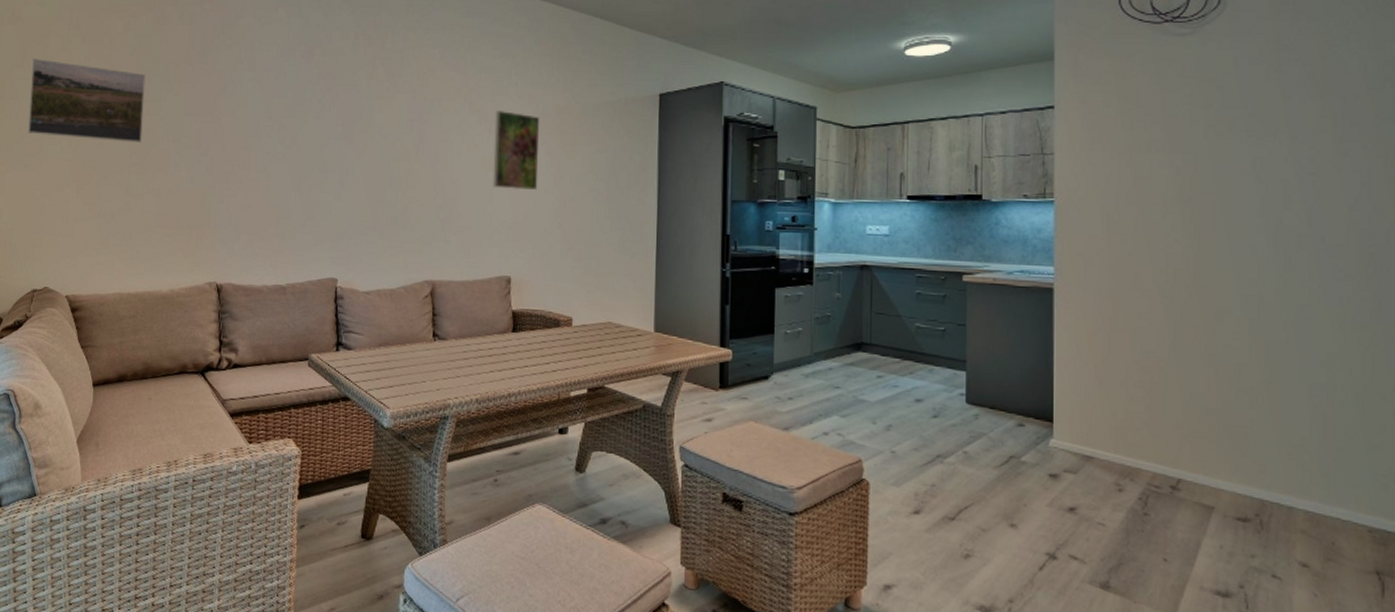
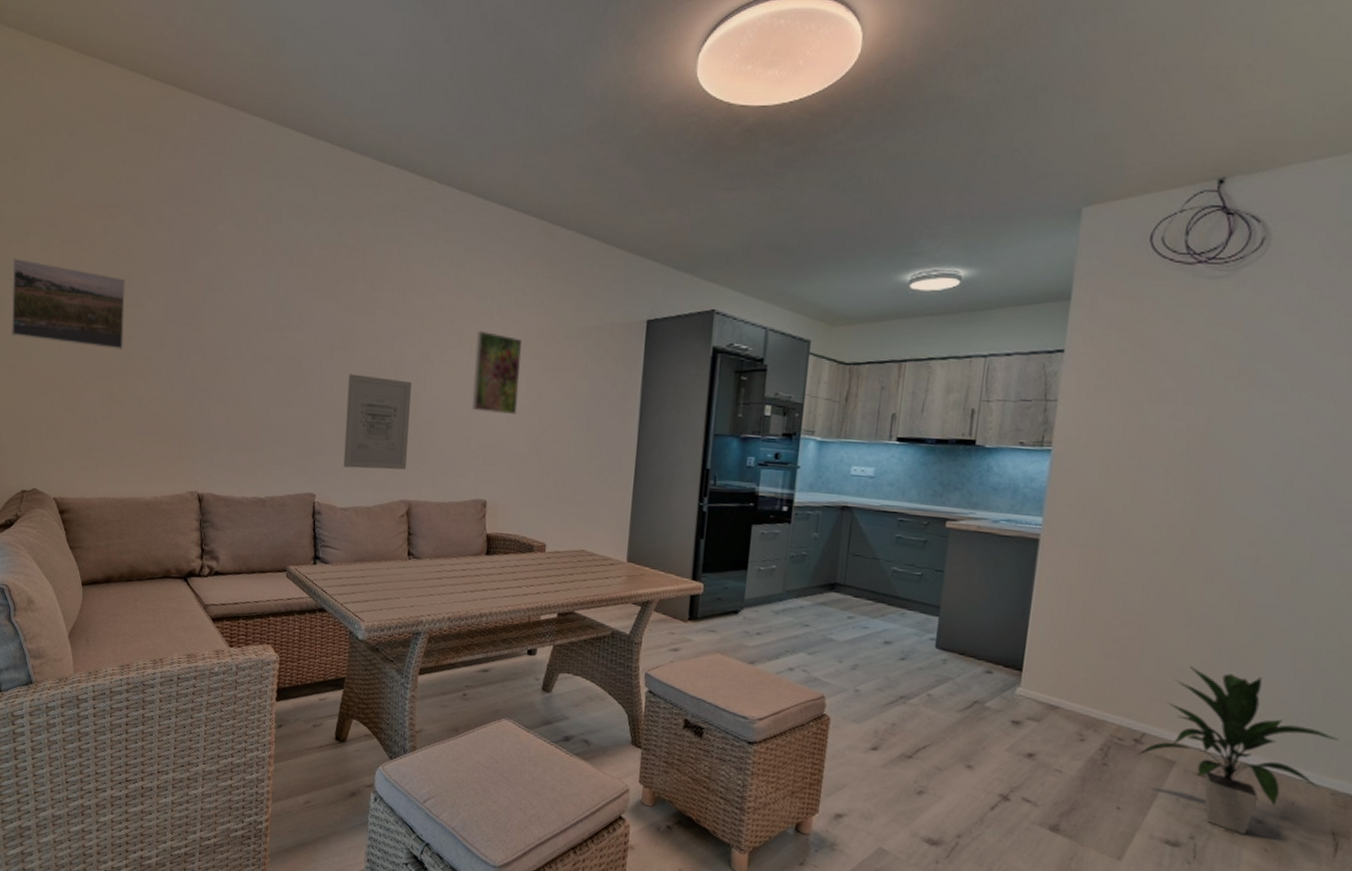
wall art: none [365,157,432,251] -> present [343,374,411,470]
indoor plant: none [1175,407,1366,581] -> present [1136,665,1338,835]

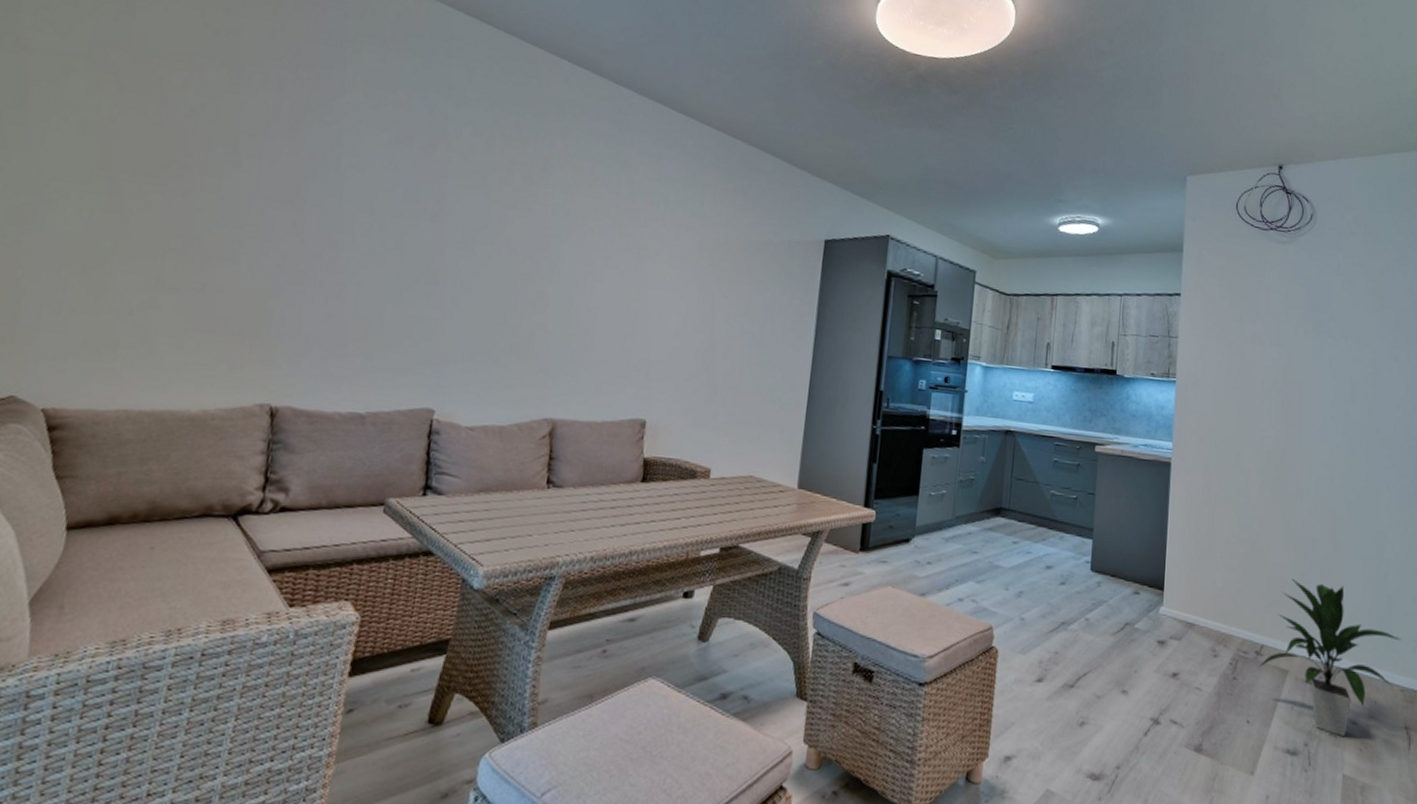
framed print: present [12,259,125,349] -> none [16,101,206,224]
wall art: present [343,374,411,470] -> none [474,272,568,384]
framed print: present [471,331,523,414] -> none [635,237,697,327]

